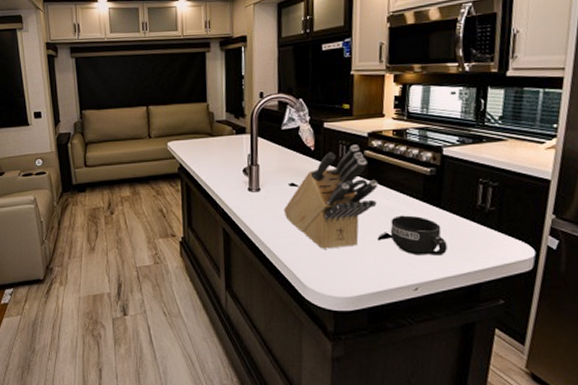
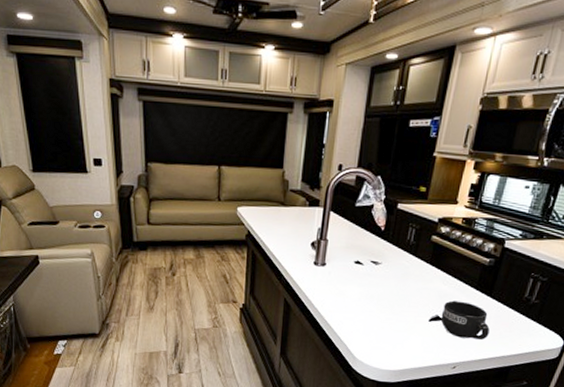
knife block: present [283,144,379,249] -> none [345,228,439,326]

